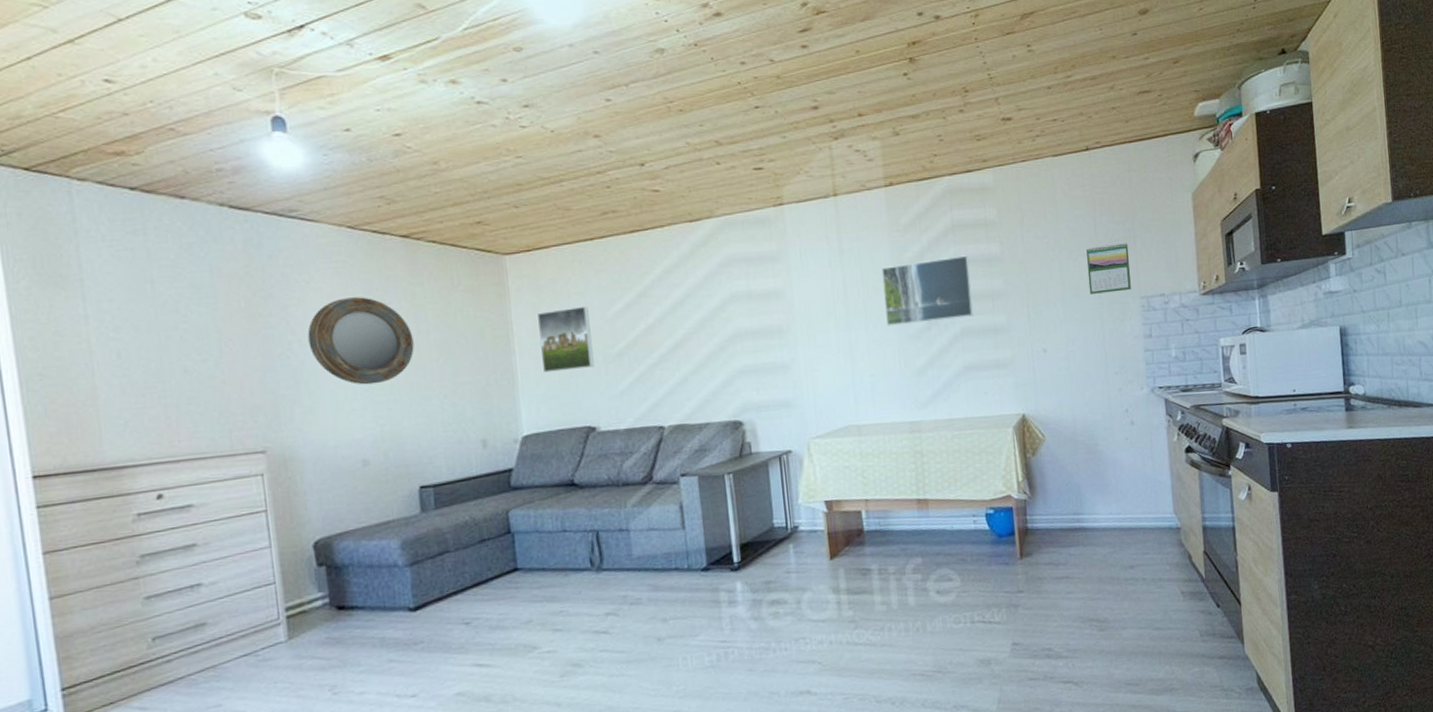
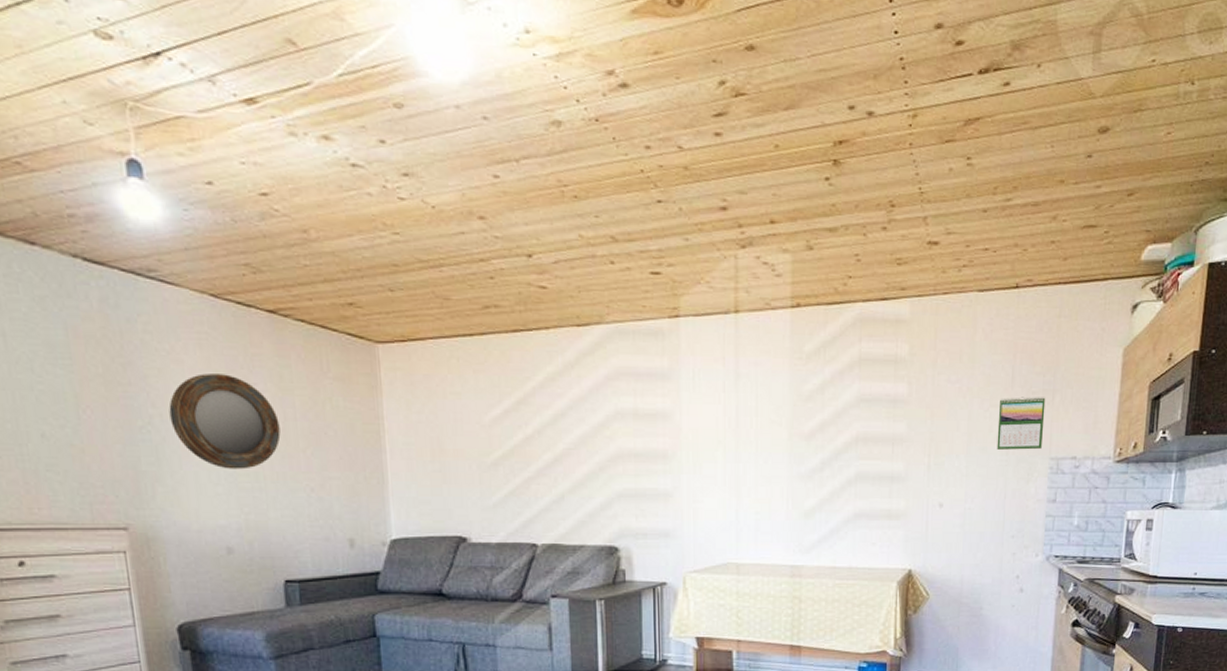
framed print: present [538,305,594,373] -> none [411,407,468,476]
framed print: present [881,255,973,326] -> none [778,393,873,463]

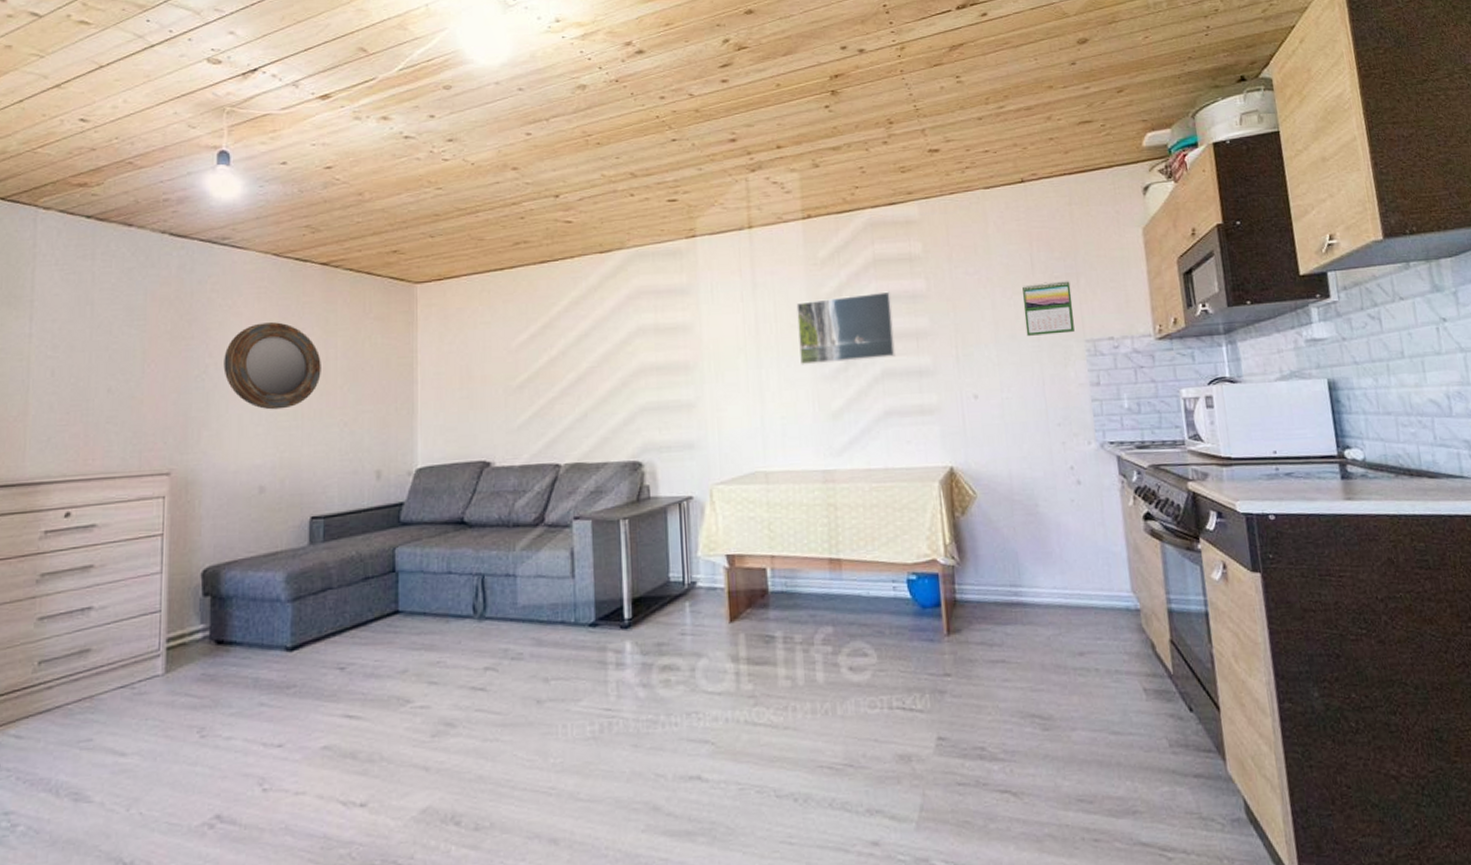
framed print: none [778,393,873,463] -> present [796,291,895,365]

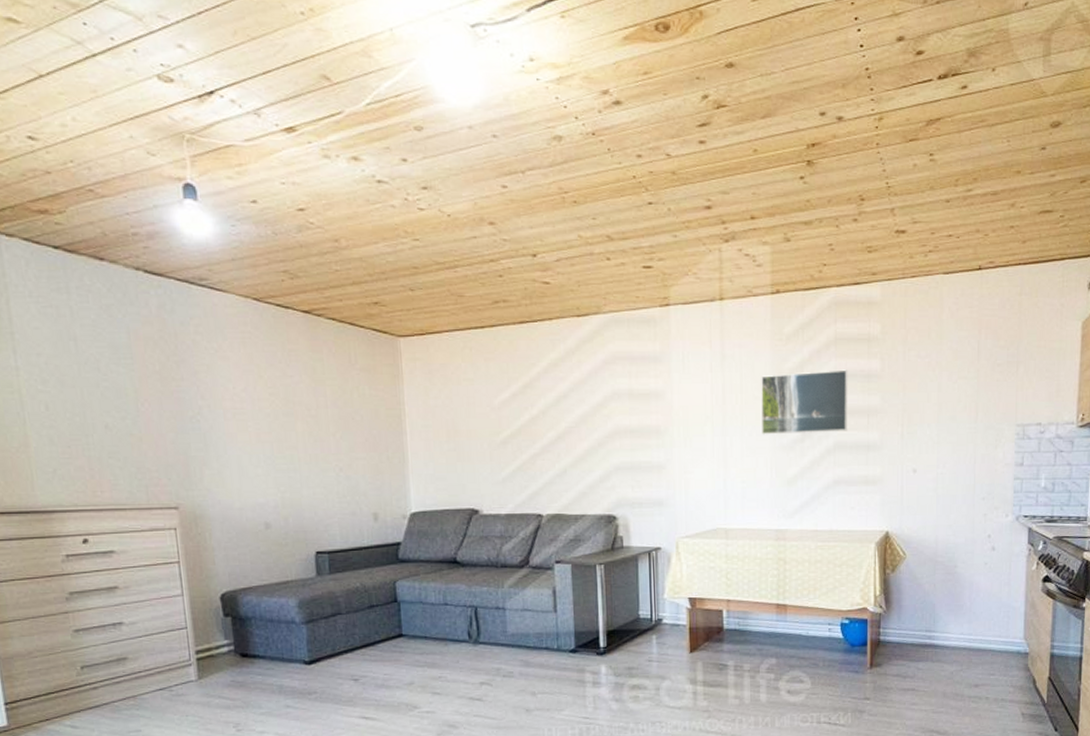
home mirror: present [223,322,321,410] -> none [216,368,314,453]
calendar: present [1022,281,1075,336] -> none [965,369,1010,418]

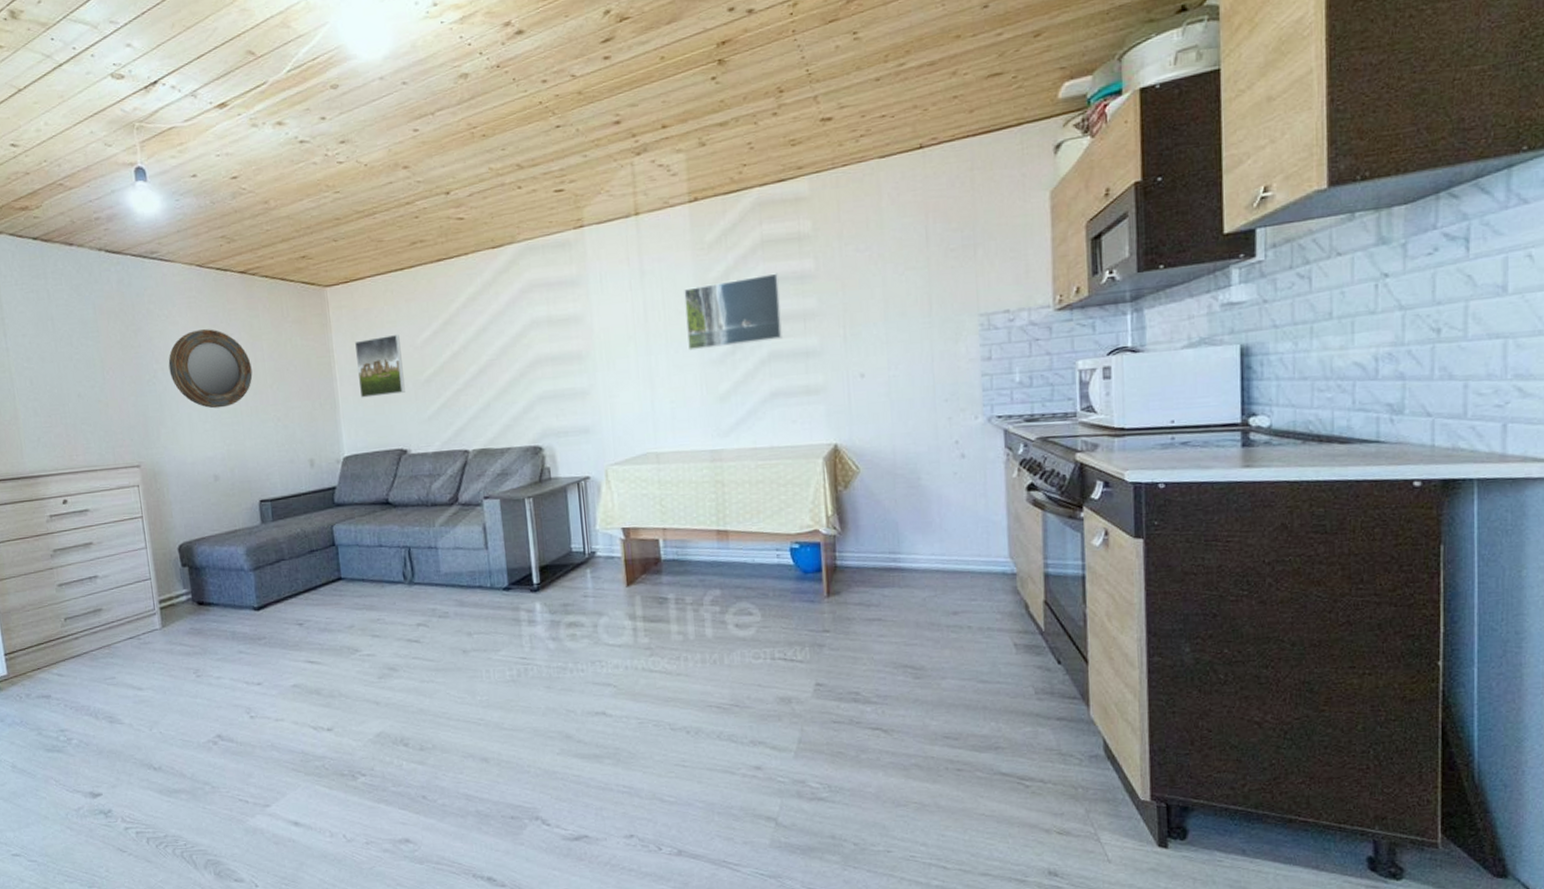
home mirror: none [216,368,314,453] -> present [168,329,253,409]
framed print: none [429,392,480,454] -> present [355,334,405,398]

